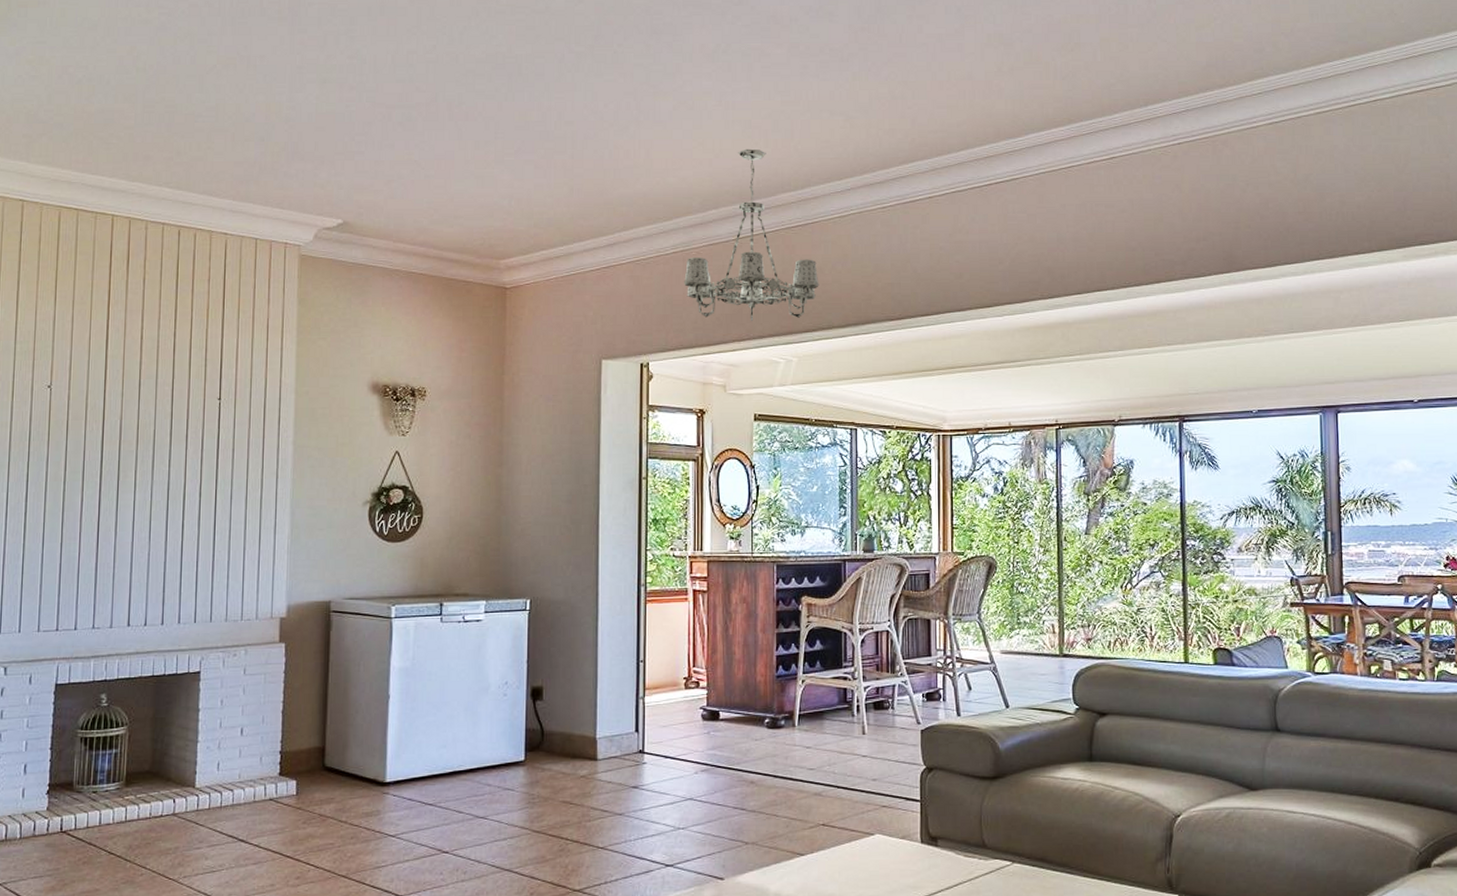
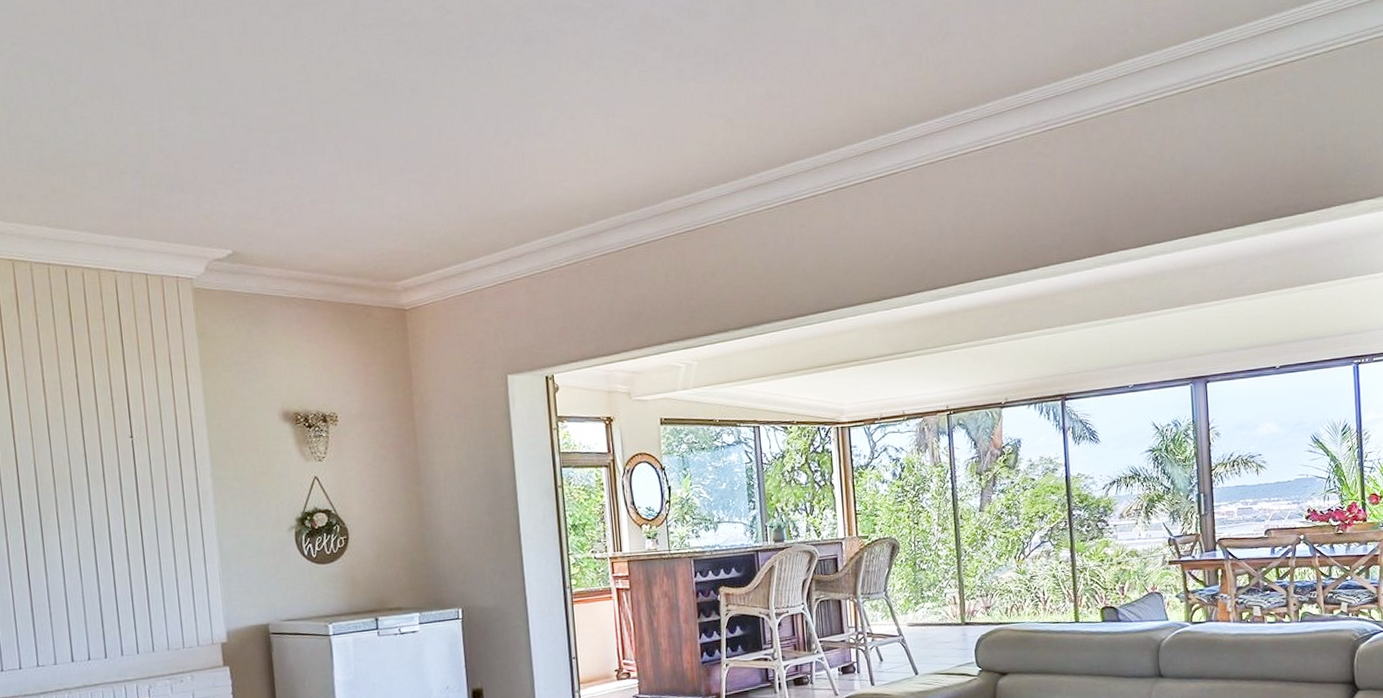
chandelier: present [684,148,819,321] -> none [580,156,713,328]

